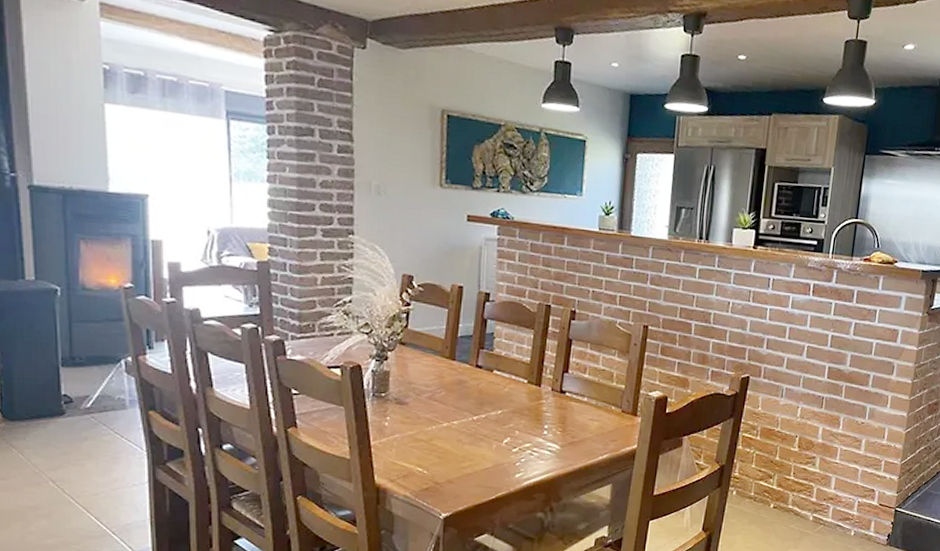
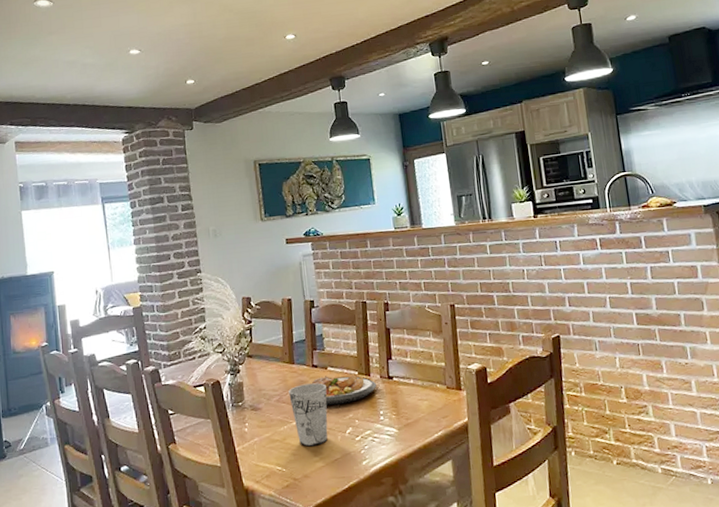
cup: none [443,384,488,452] -> present [288,383,328,447]
plate: none [471,379,547,412] -> present [311,374,377,406]

